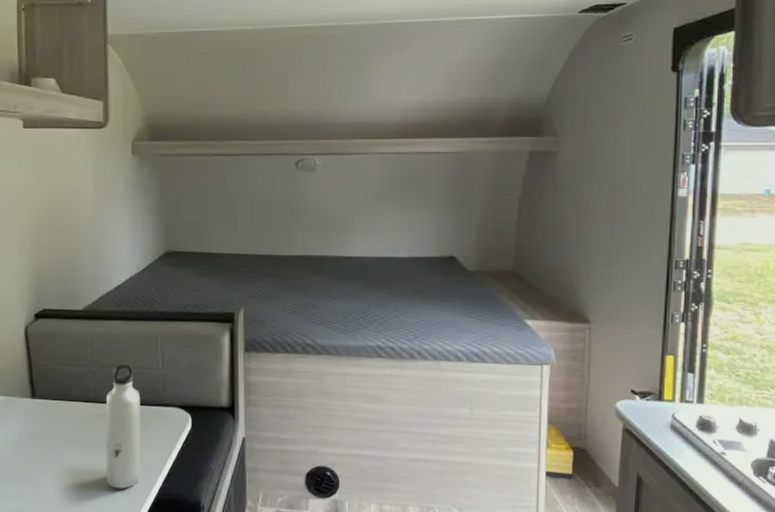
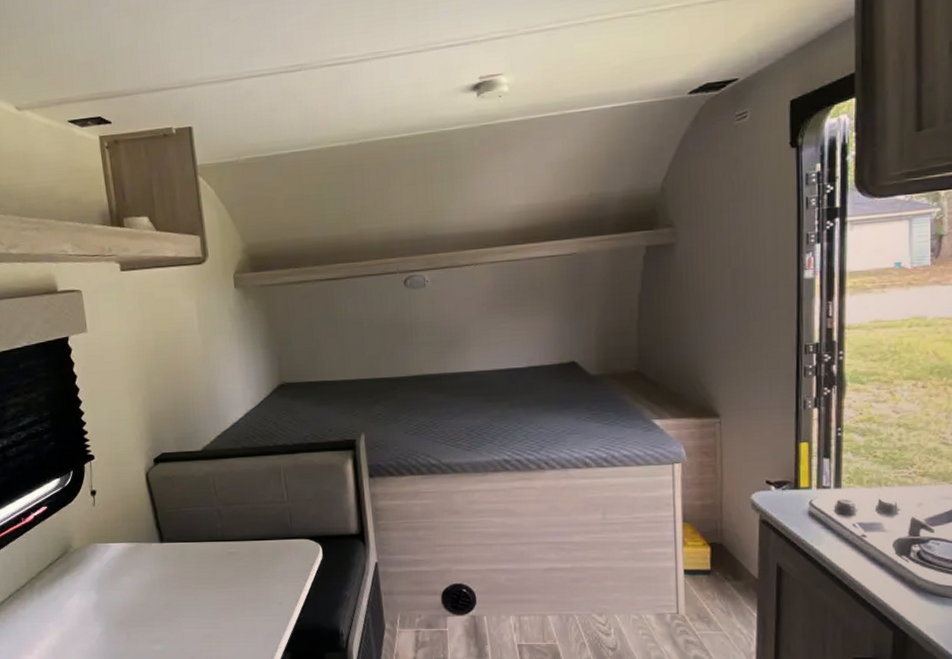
water bottle: present [105,363,141,489] -> none [234,500,277,624]

